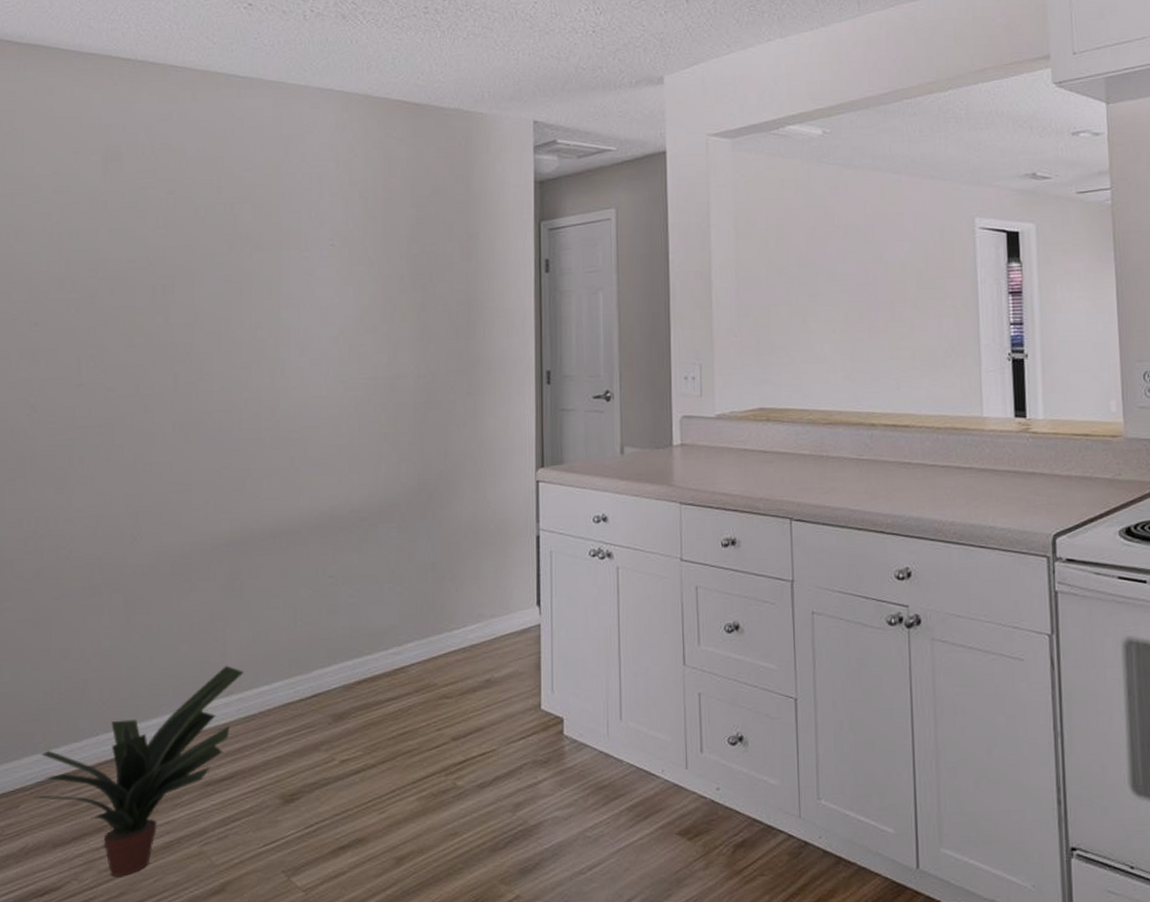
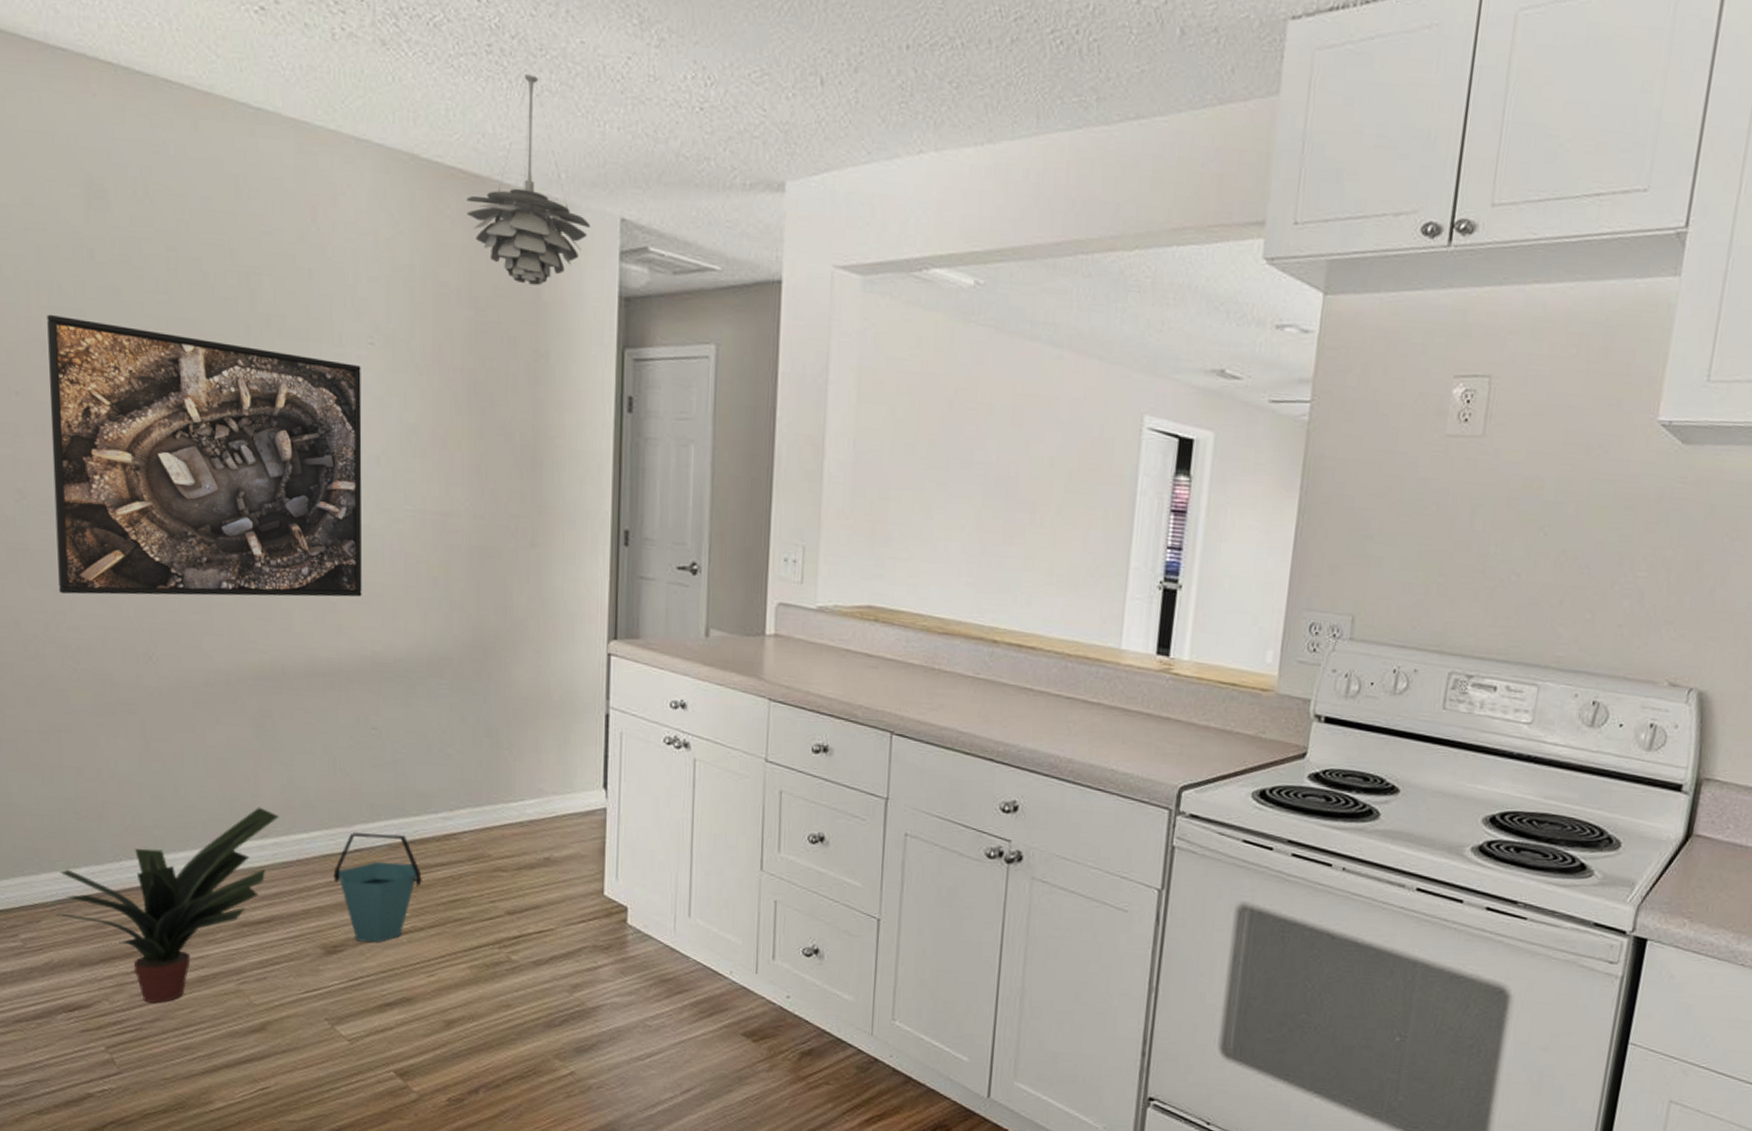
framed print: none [59,257,323,492] -> present [47,315,362,597]
bucket: none [292,674,374,787] -> present [333,831,422,943]
pendant light: none [409,25,510,182] -> present [466,74,591,286]

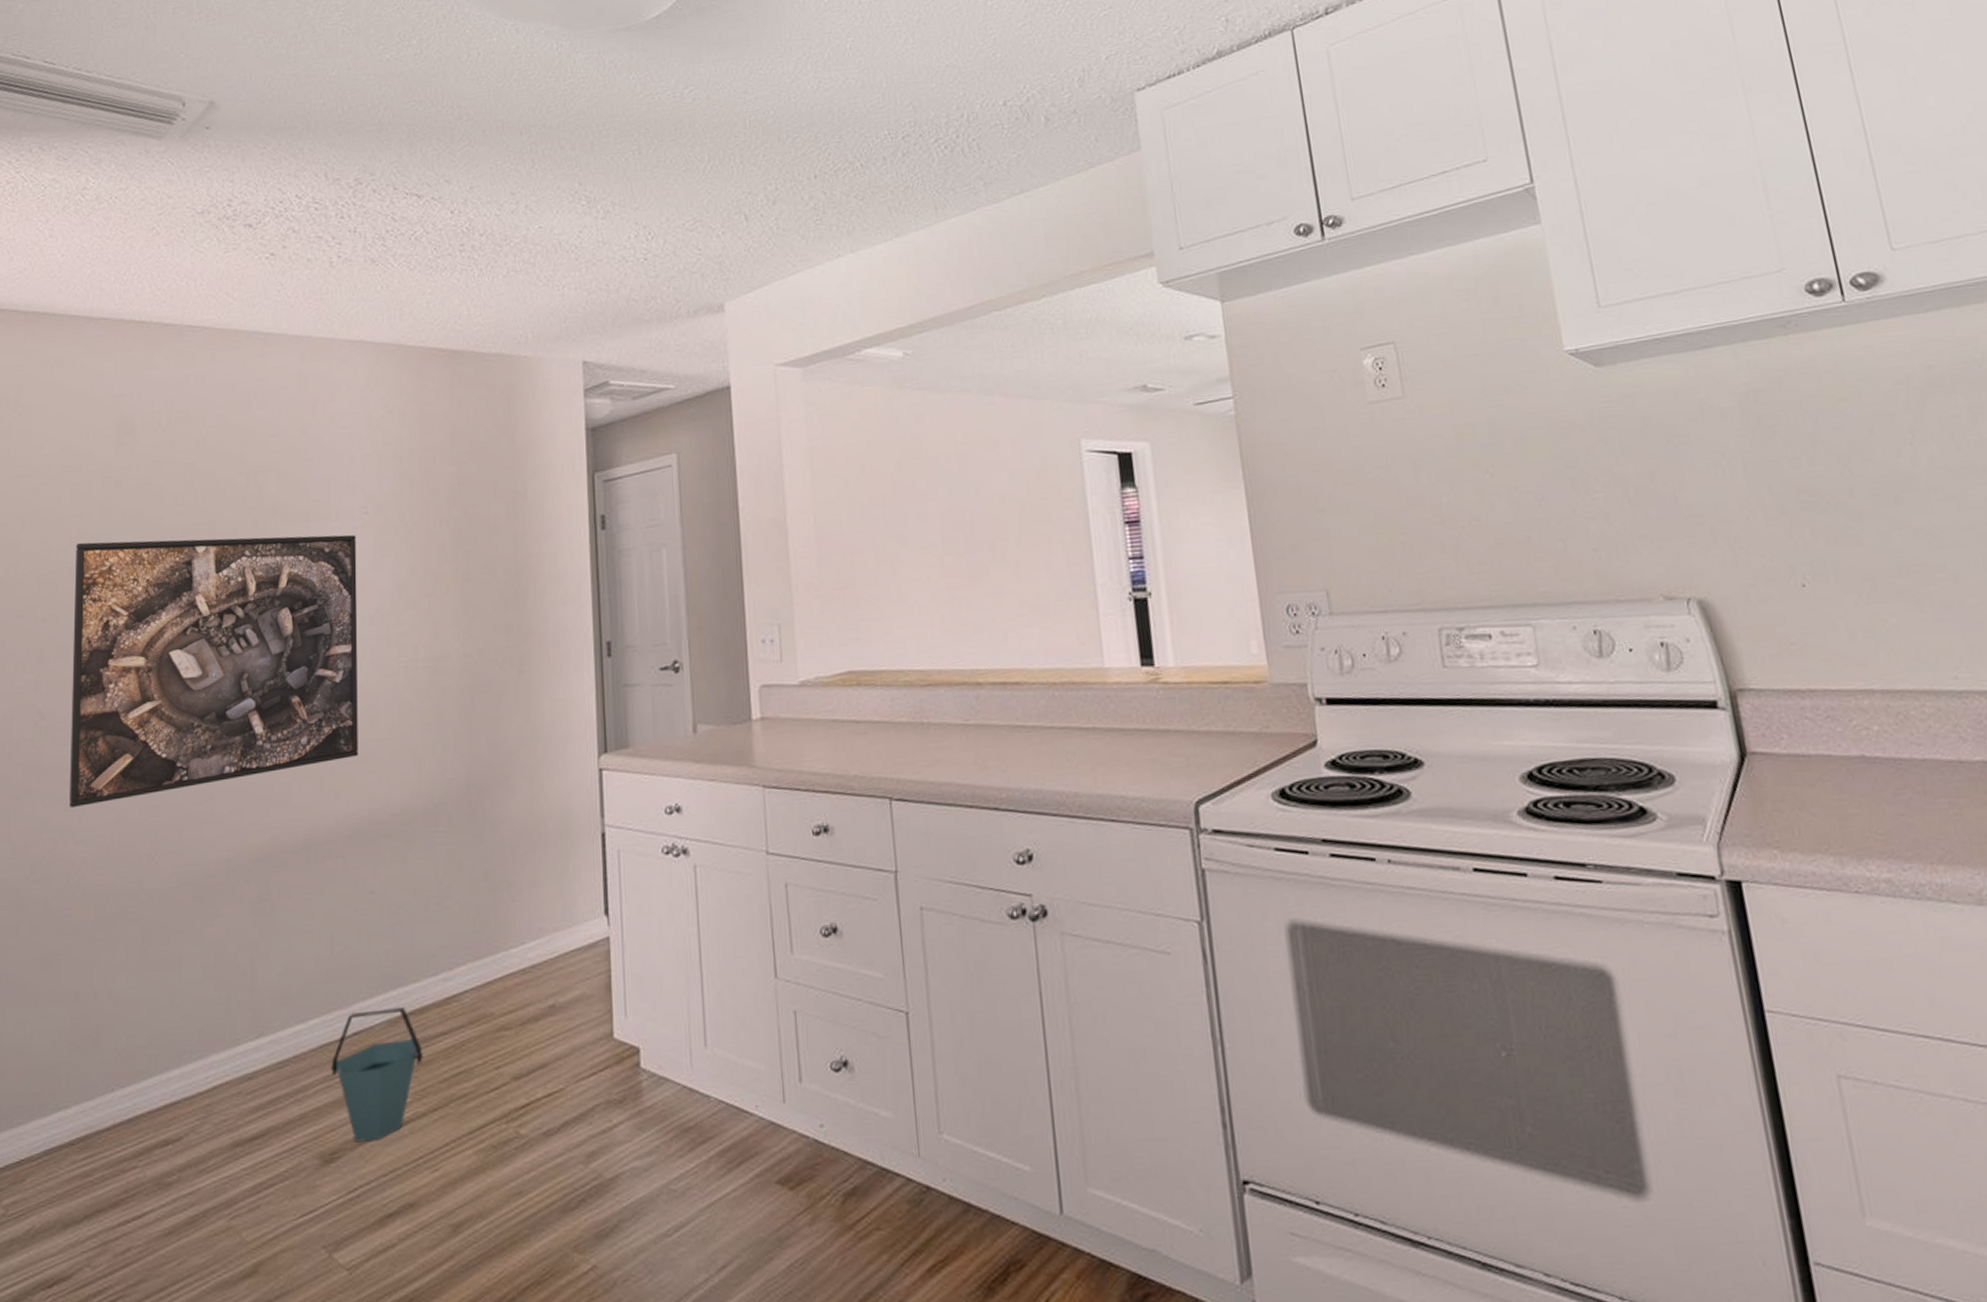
potted plant: present [56,807,279,1003] -> none [41,1002,276,1262]
pendant light: present [466,74,591,286] -> none [446,261,557,434]

